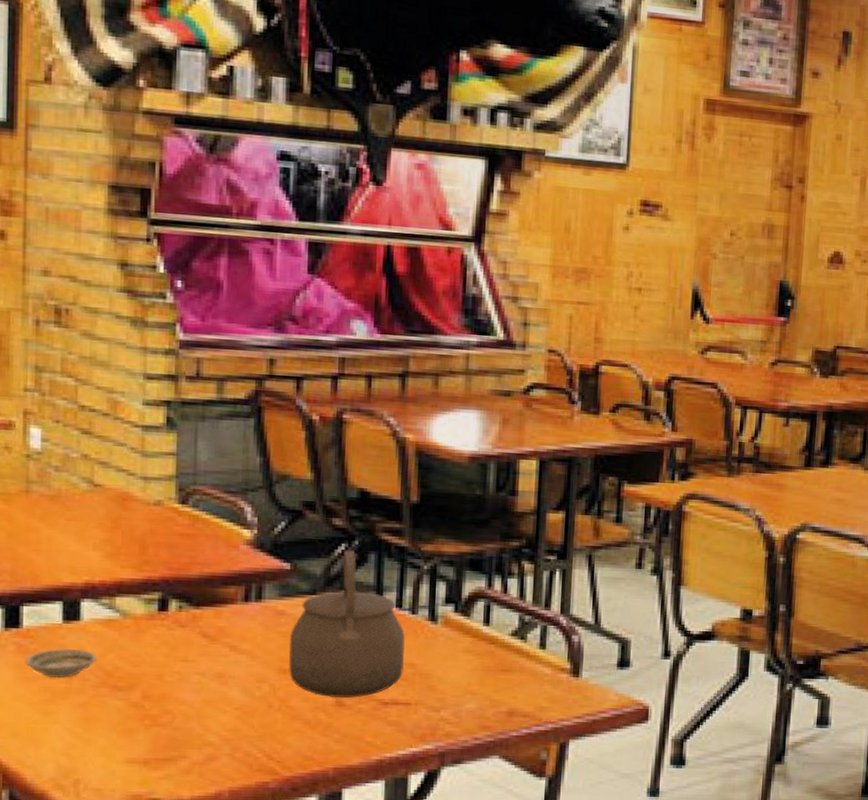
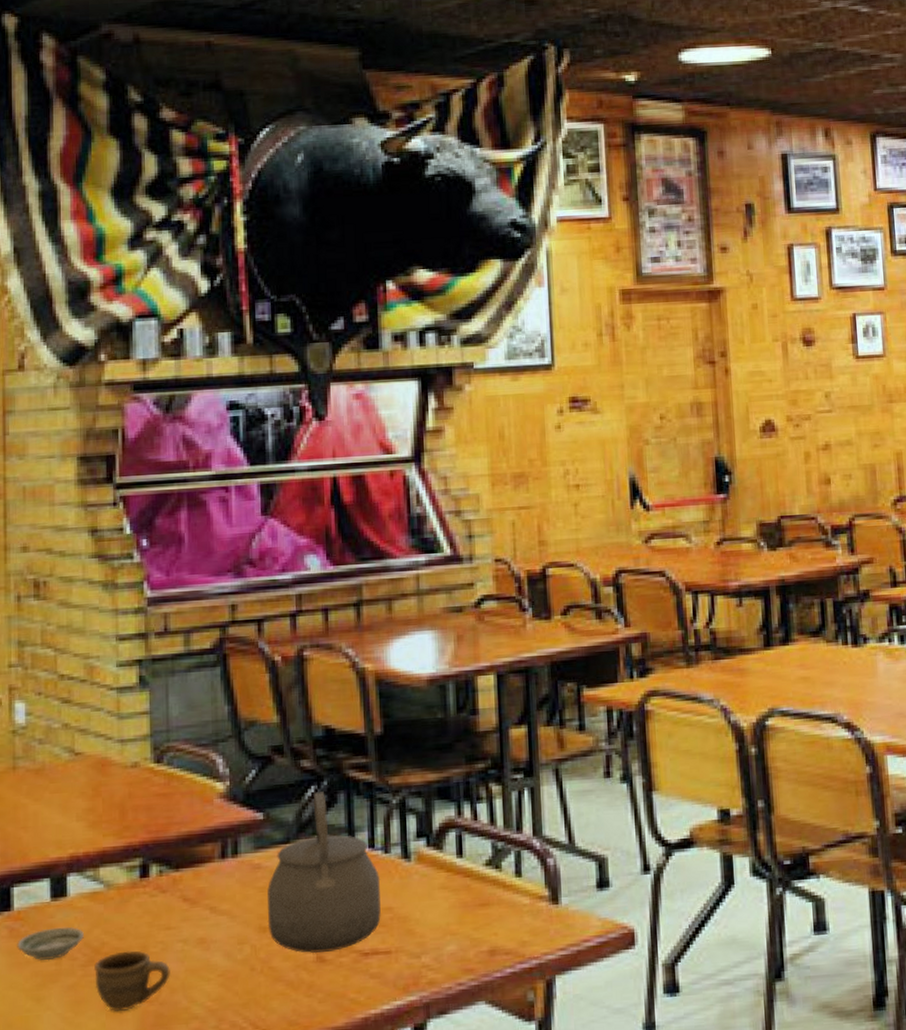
cup: none [107,677,186,732] -> present [94,950,170,1011]

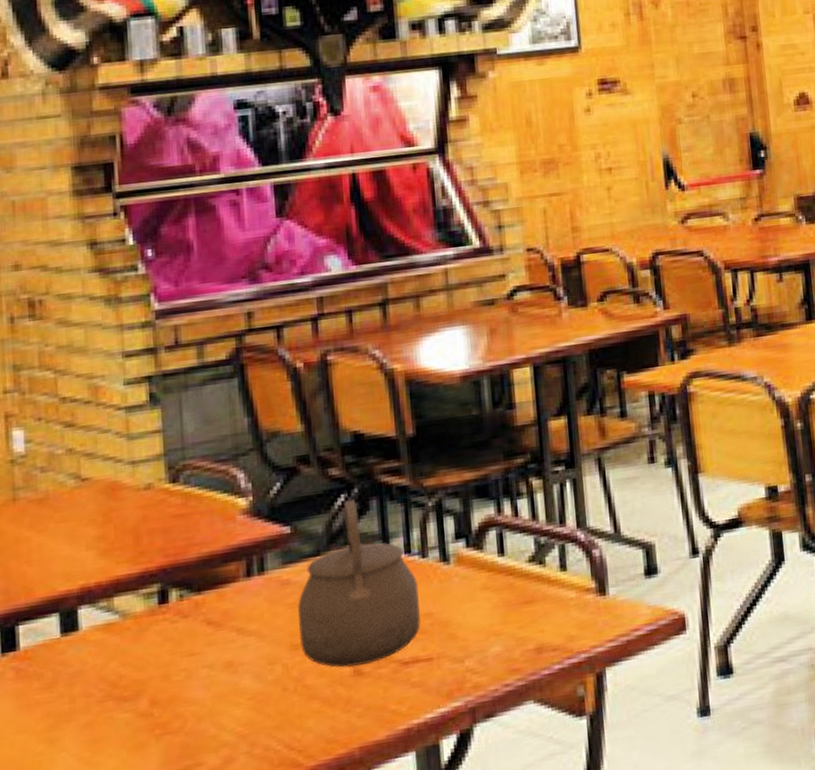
saucer: present [17,926,84,961] -> none [25,661,99,700]
cup: present [94,950,170,1011] -> none [112,681,196,746]

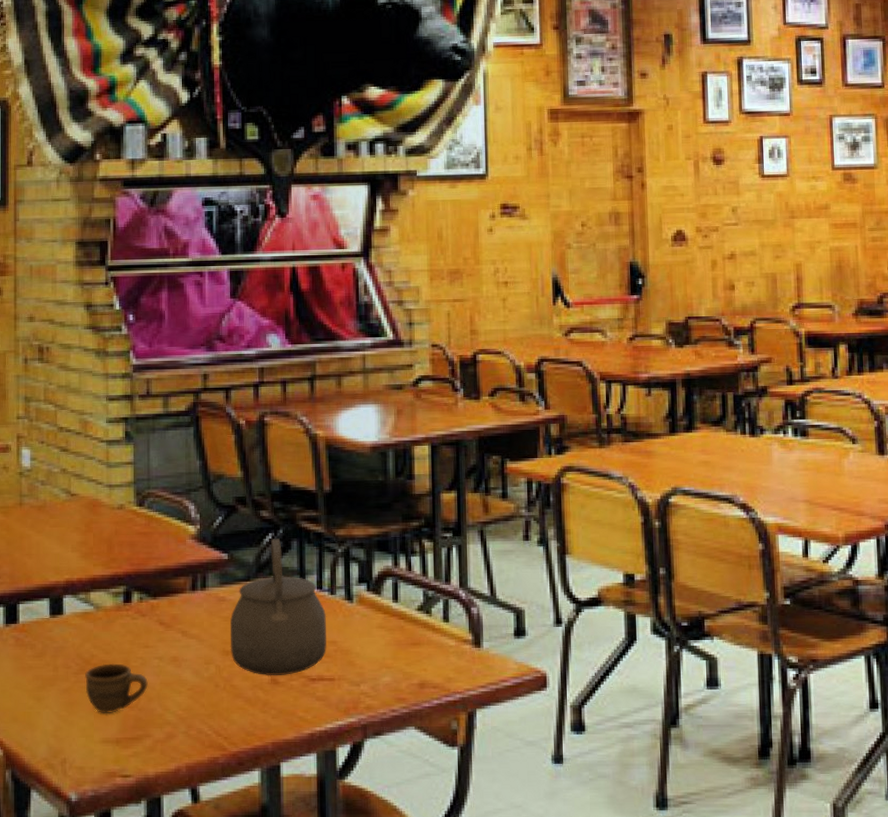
cup: none [112,681,196,746] -> present [85,663,148,713]

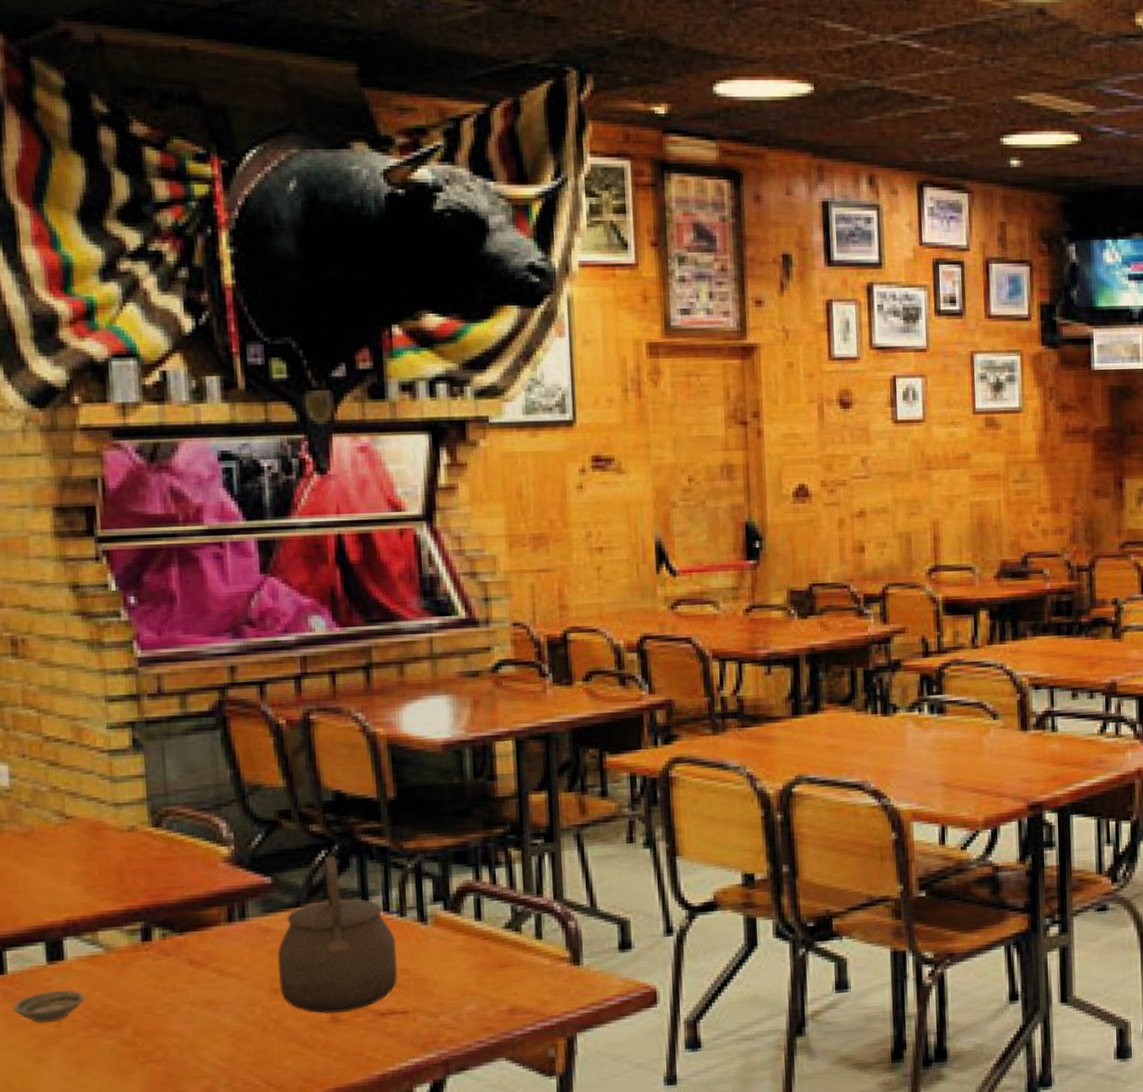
saucer: none [22,640,77,667] -> present [13,989,84,1023]
cup: present [85,663,148,713] -> none [97,1012,178,1071]

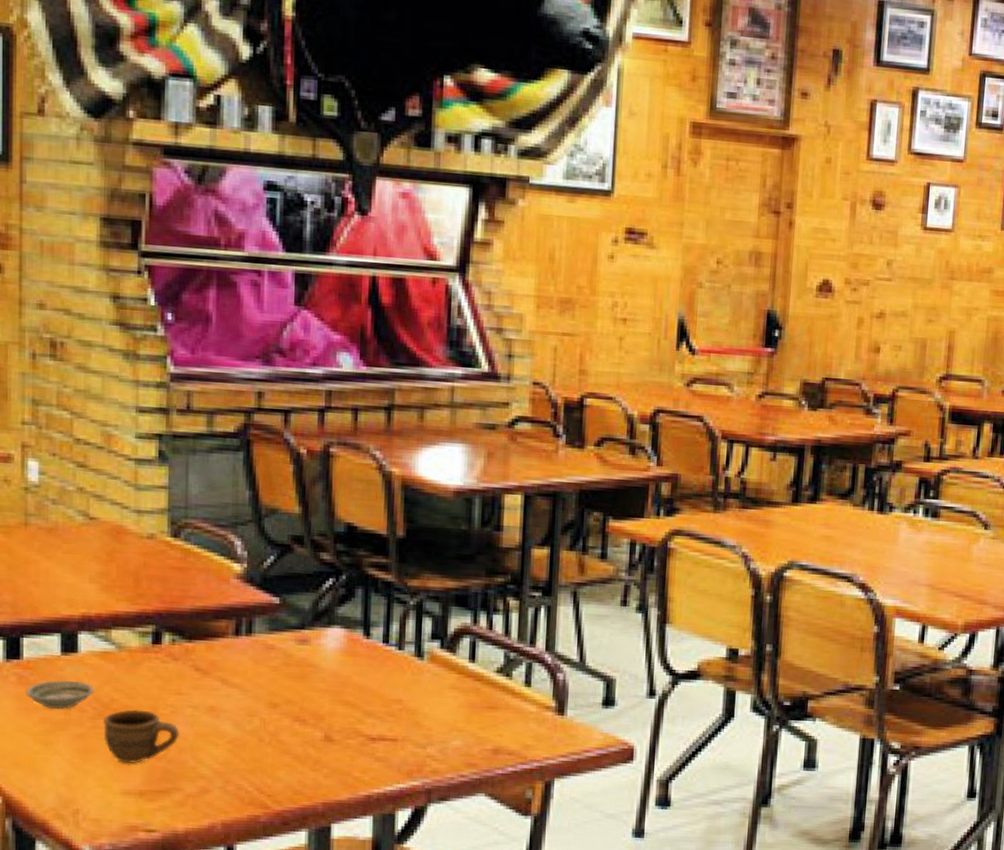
cup: none [97,1012,178,1071] -> present [104,709,179,763]
tea kettle: present [277,856,397,1014] -> none [278,585,393,733]

